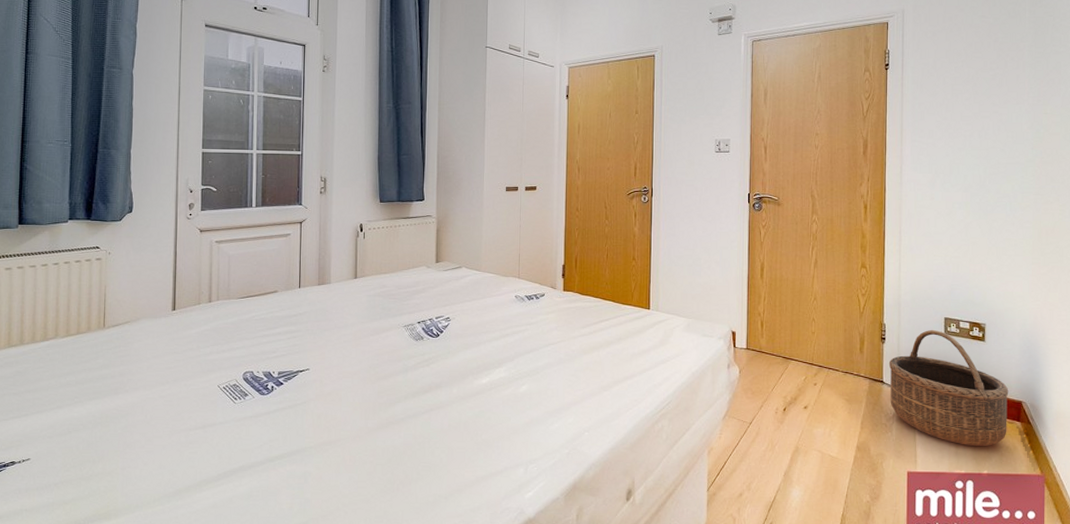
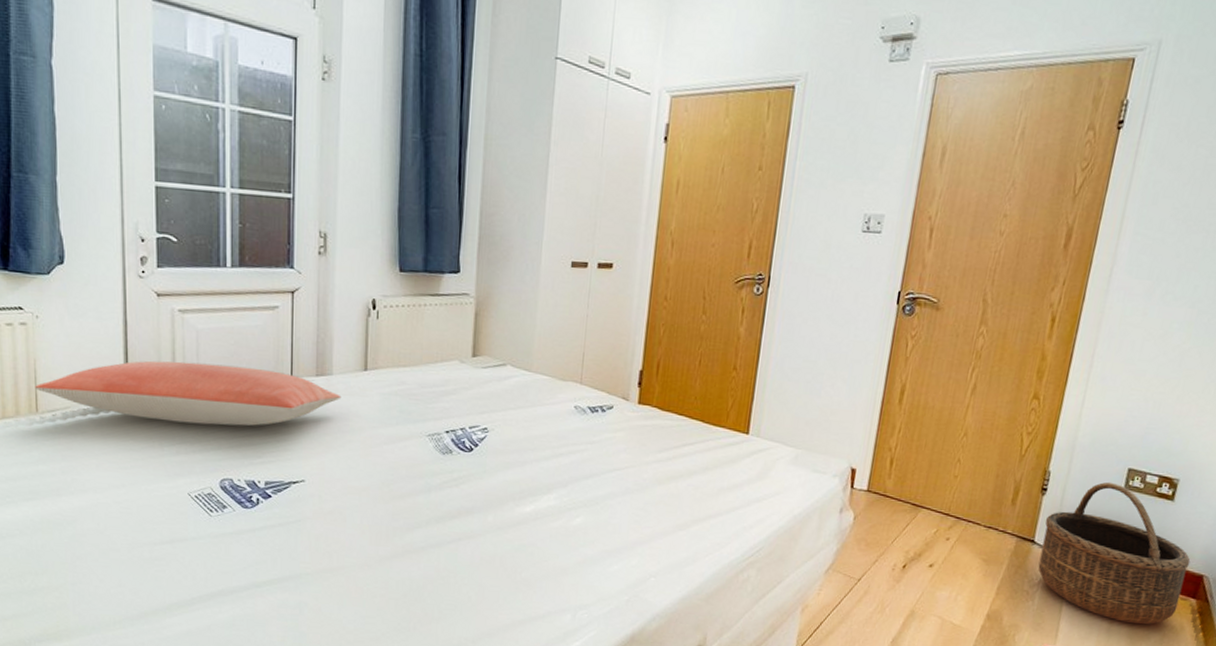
pillow: none [104,280,338,329] -> present [35,360,342,426]

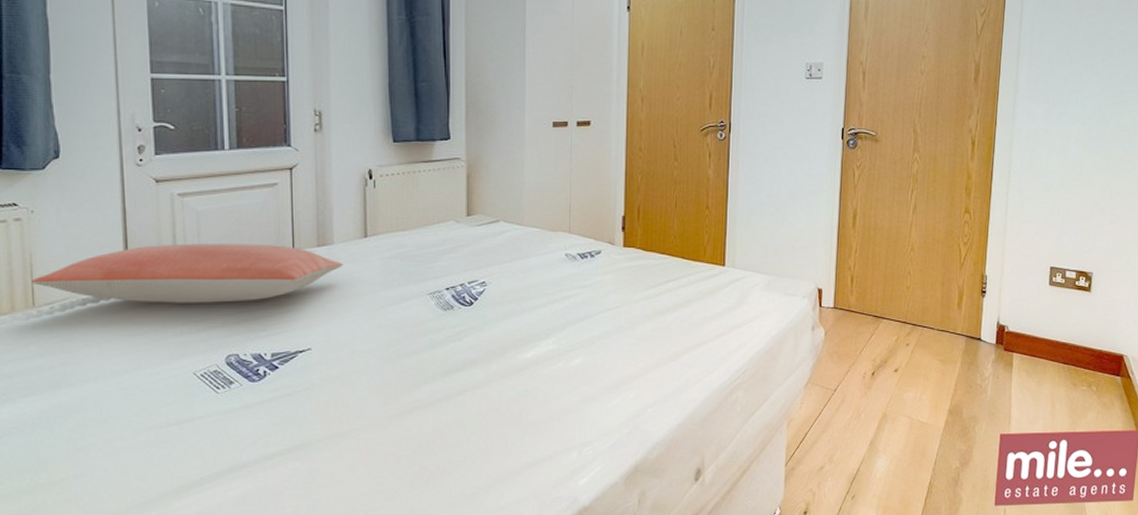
basket: present [1038,481,1191,624] -> none [987,280,1111,405]

